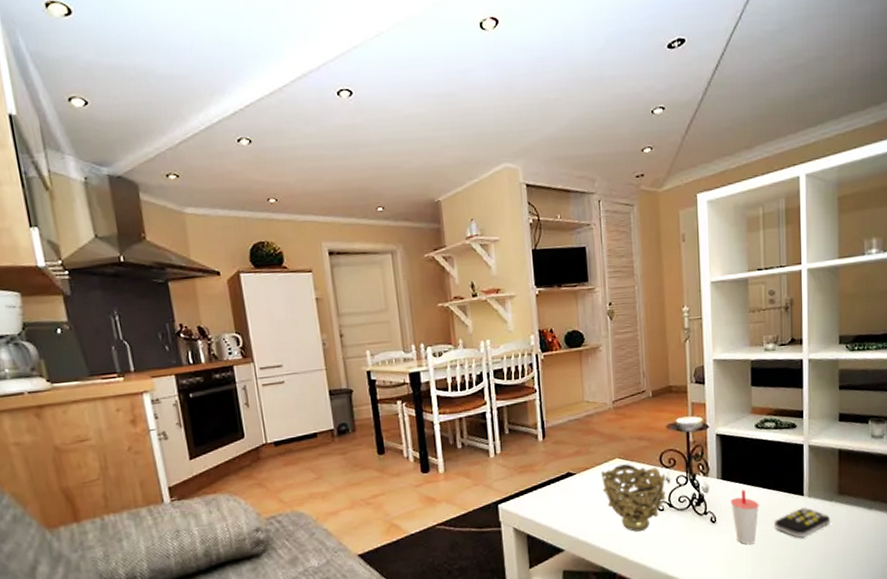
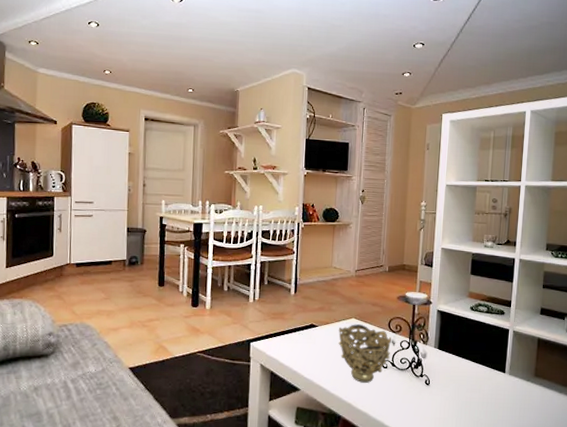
cup: present [730,489,759,545] -> none [443,360,467,408]
remote control: present [775,506,831,538] -> none [478,382,526,410]

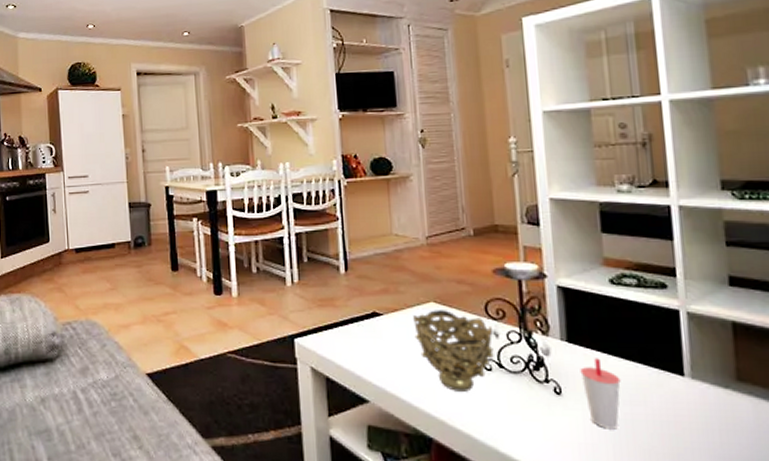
cup: none [443,360,467,408] -> present [580,358,621,430]

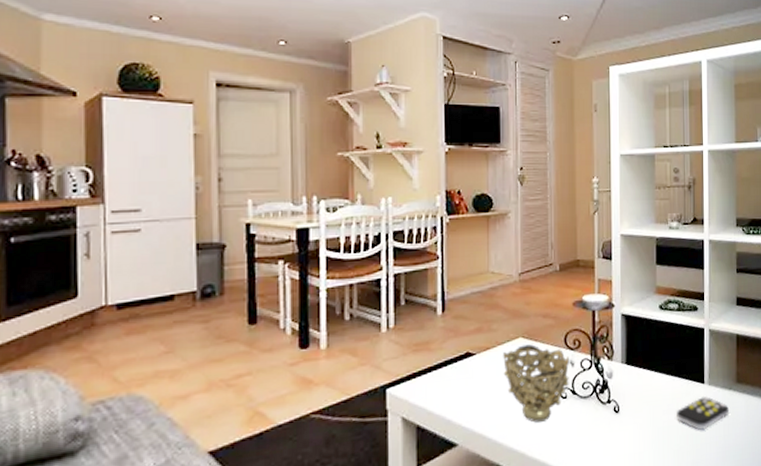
cup: present [580,358,621,430] -> none [634,376,662,438]
remote control: none [644,390,728,432] -> present [676,395,730,431]

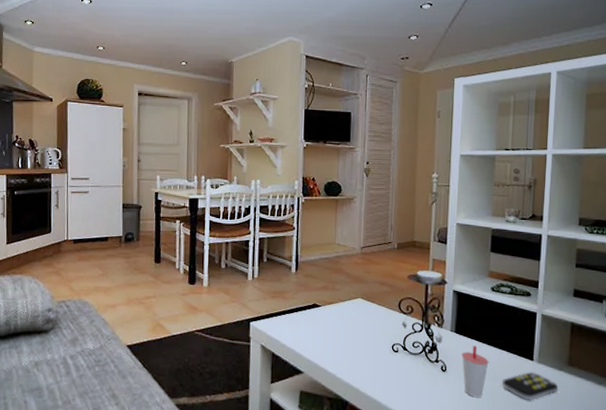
decorative bowl: present [503,344,570,423] -> none [343,304,403,367]
cup: none [634,376,662,438] -> present [461,345,489,398]

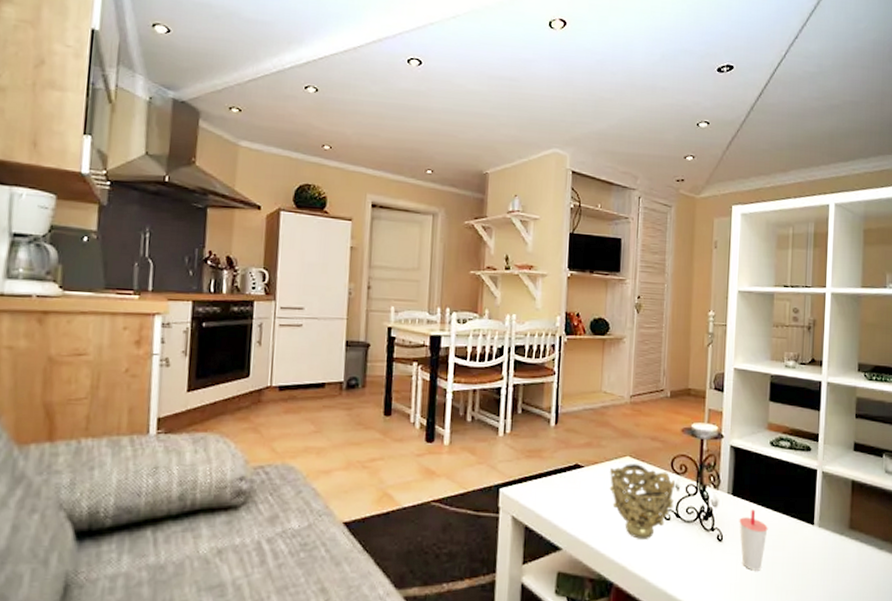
decorative bowl: none [343,304,403,367] -> present [609,464,676,539]
remote control: present [502,371,559,401] -> none [782,537,840,572]

